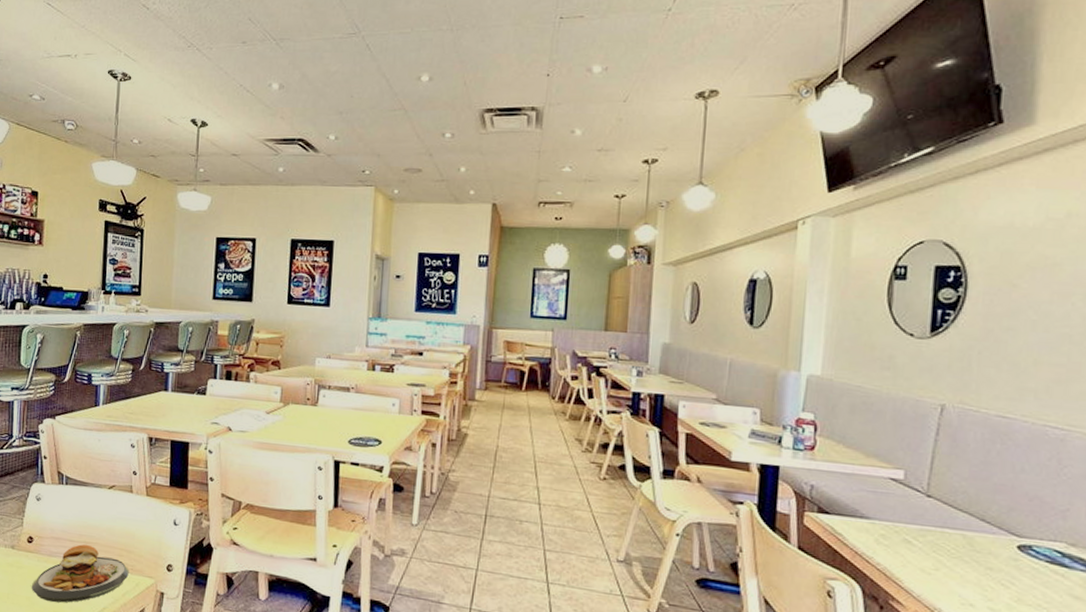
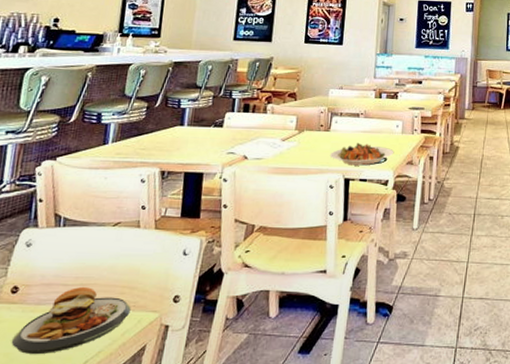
salad: none [317,420,390,447] -> present [329,142,394,166]

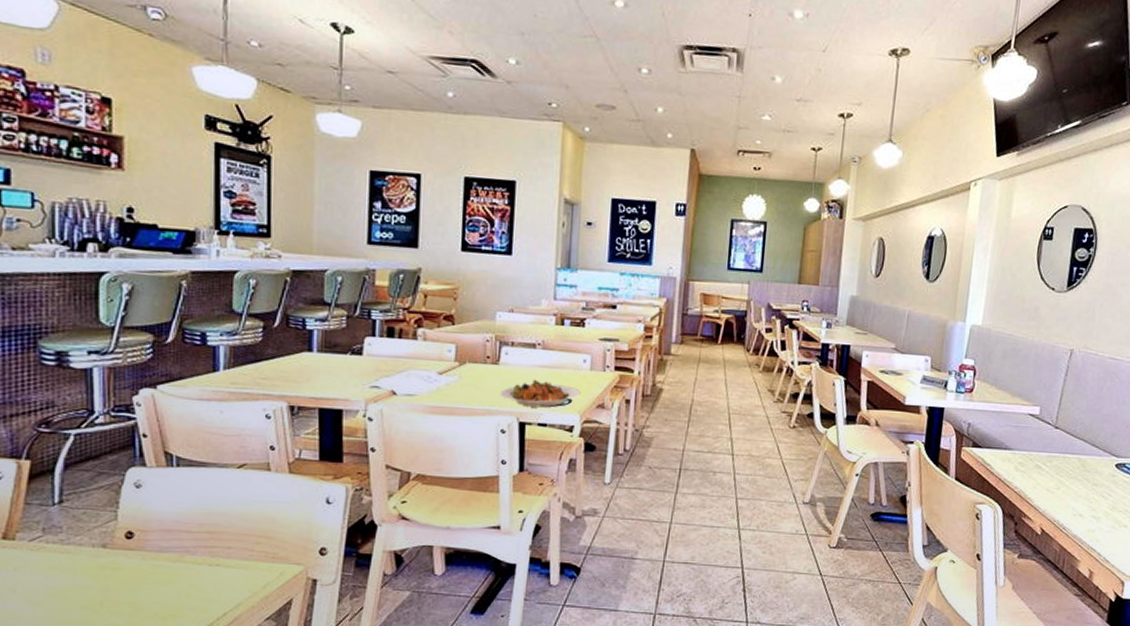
burger: present [11,287,131,354] -> none [134,535,270,604]

